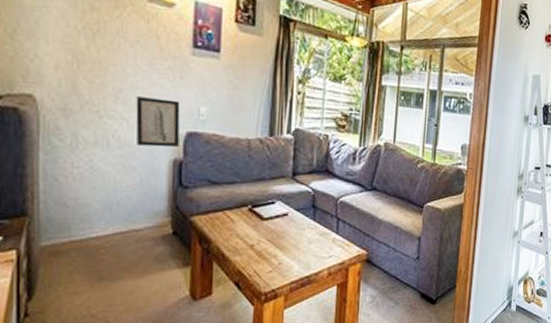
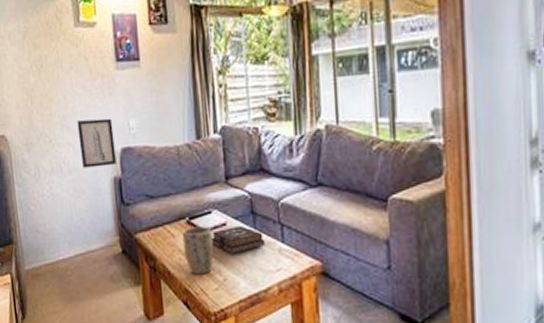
plant pot: none [241,214,273,258] -> present [182,226,214,275]
hardback book: none [271,216,322,241] -> present [211,225,265,254]

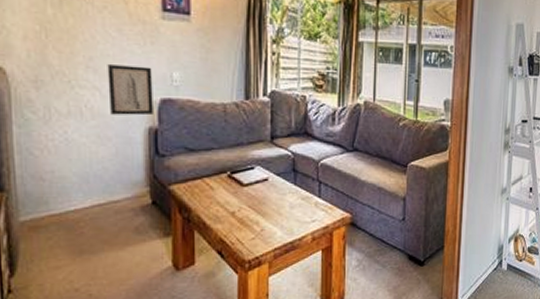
plant pot: present [182,226,214,275] -> none [221,181,253,226]
hardback book: present [211,225,265,254] -> none [252,181,303,206]

